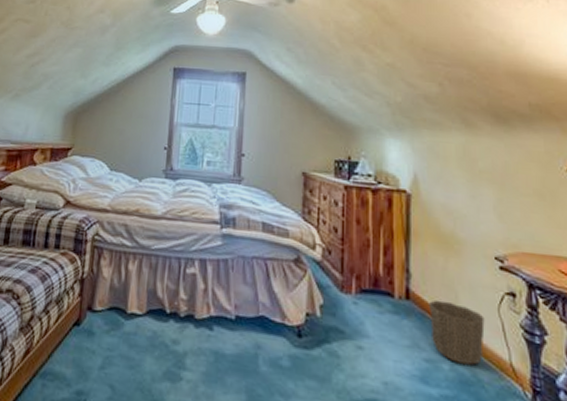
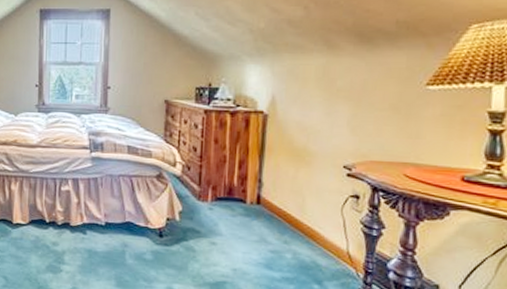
waste basket: present [430,300,485,366] -> none [278,203,328,255]

